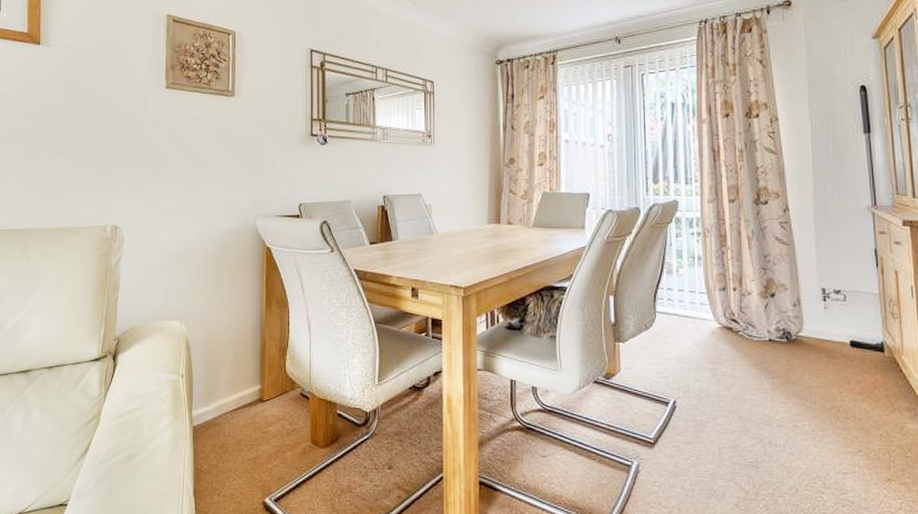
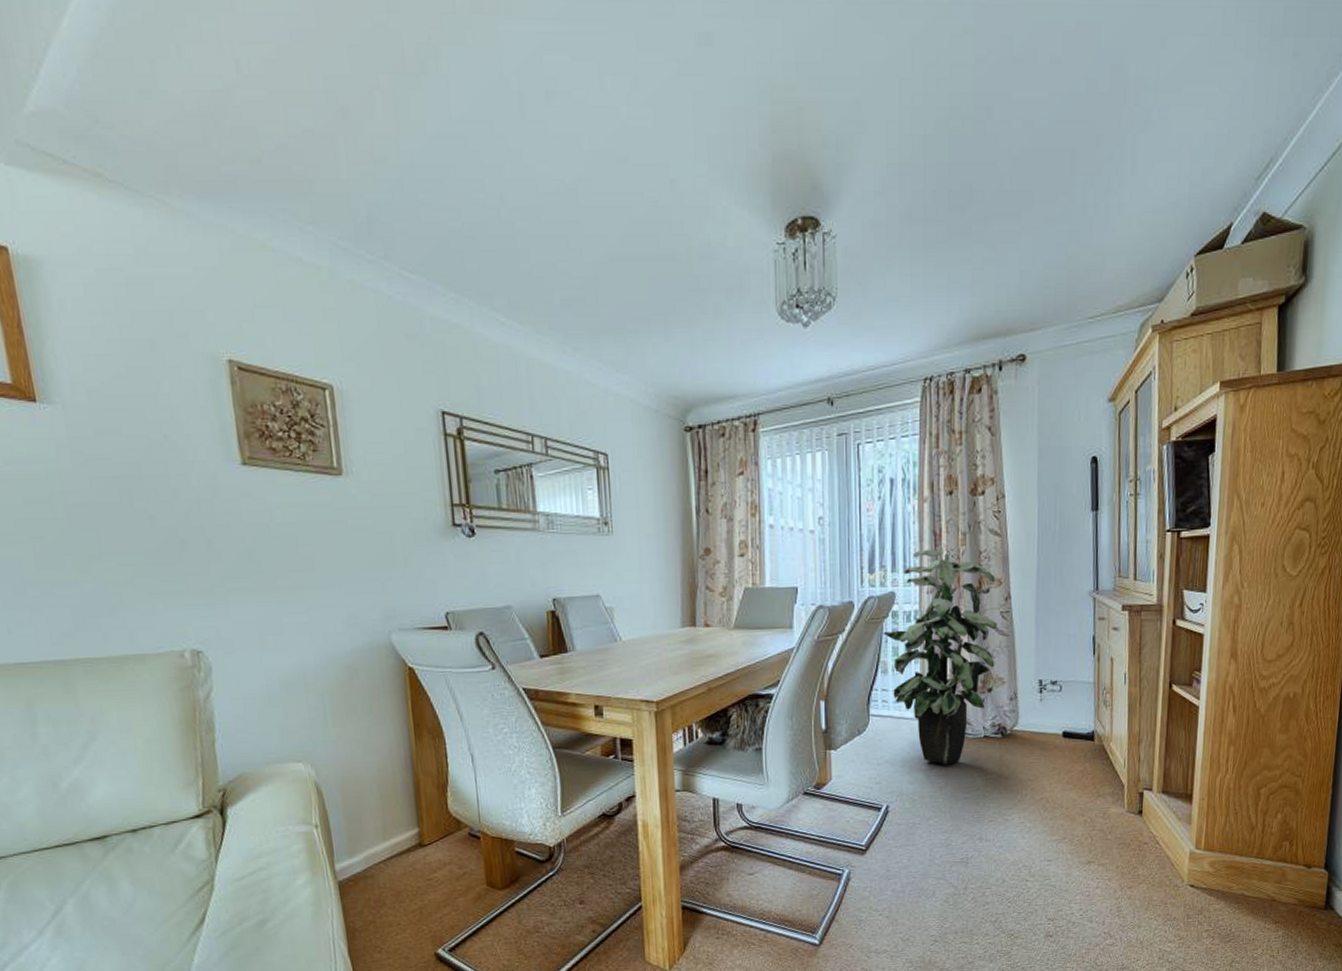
indoor plant: none [667,163,777,365] -> present [883,549,997,765]

